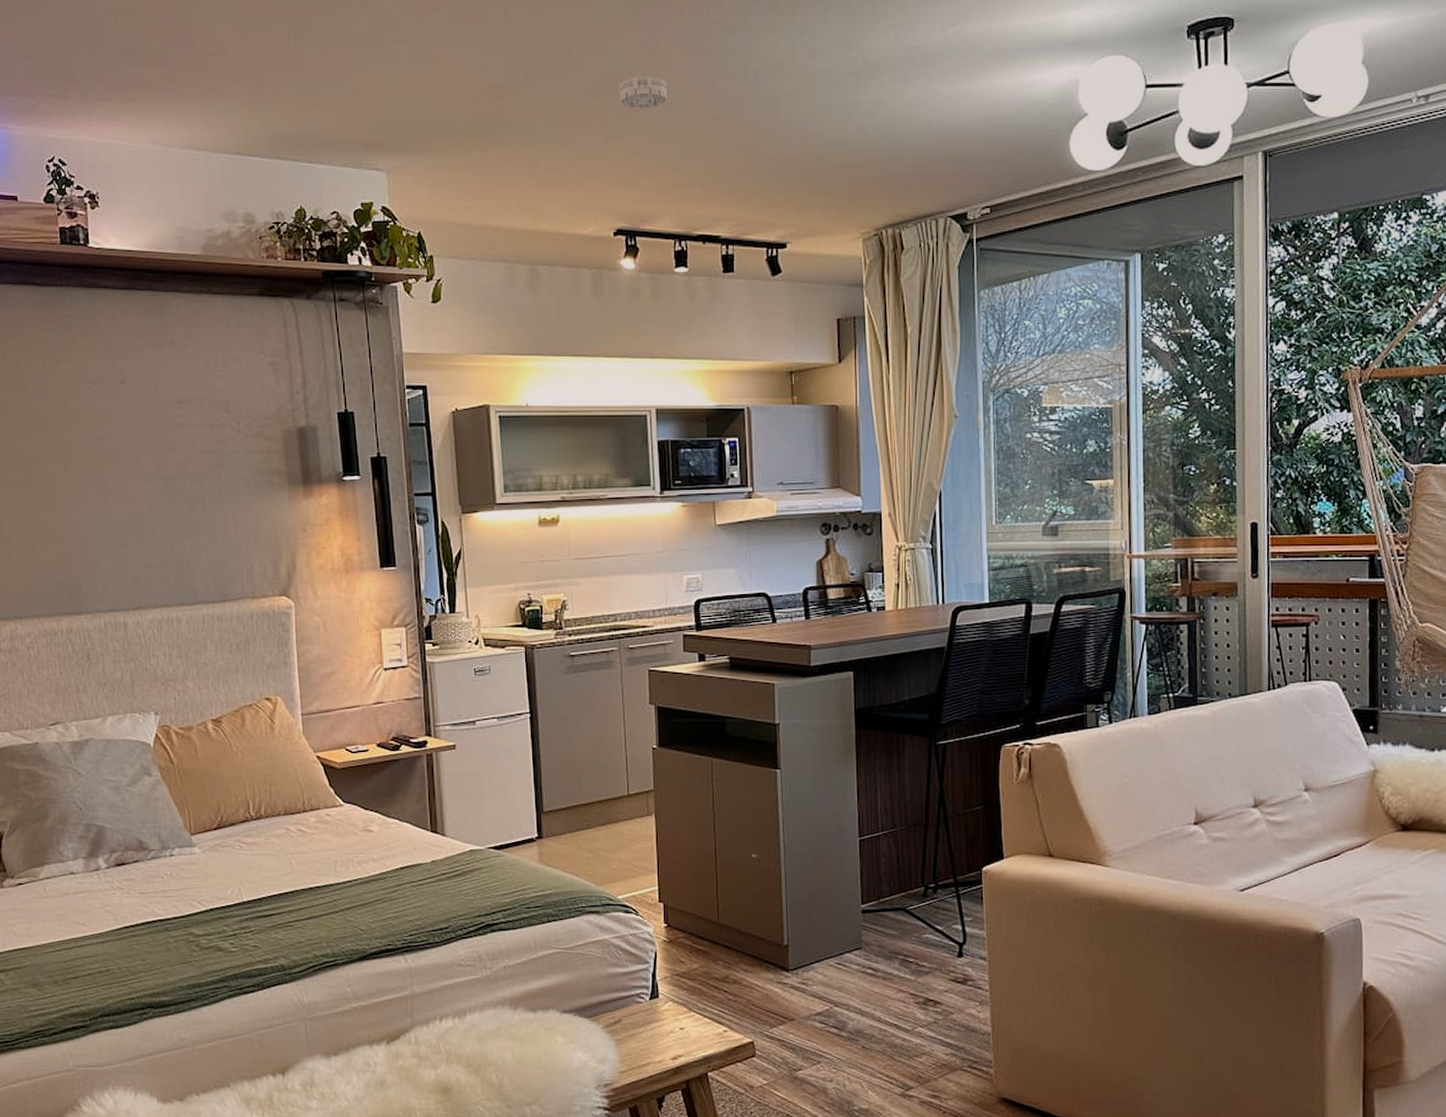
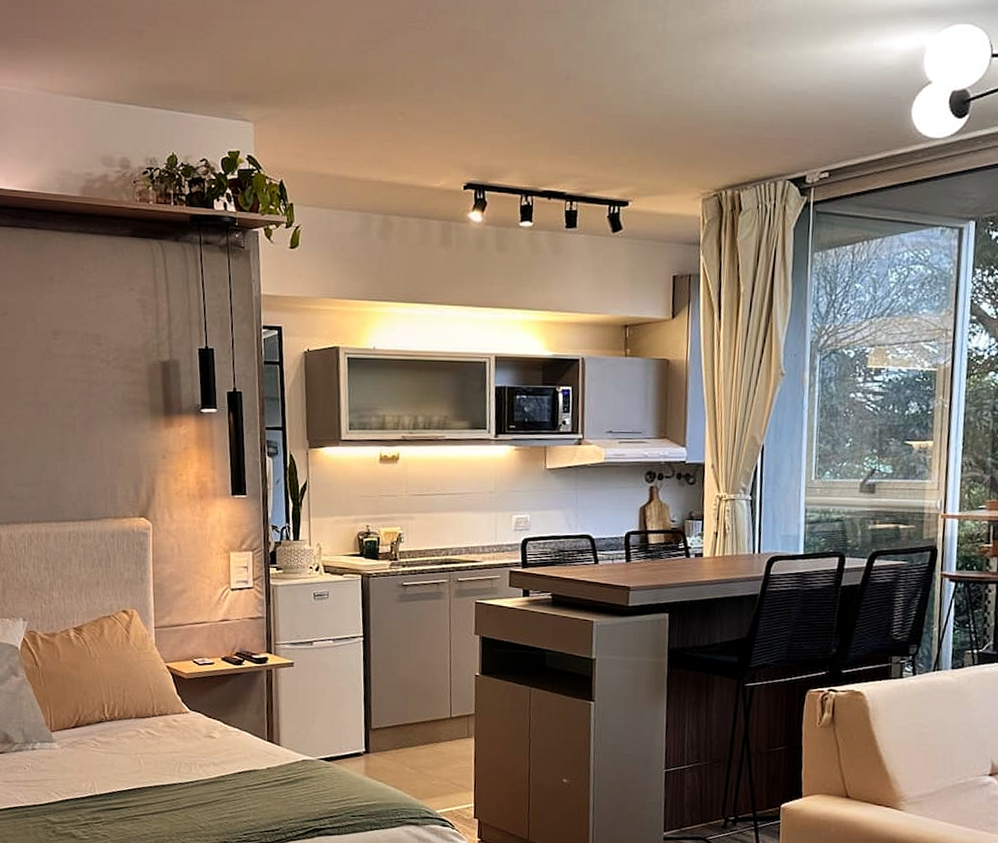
smoke detector: present [620,76,668,109] -> none [476,36,522,67]

